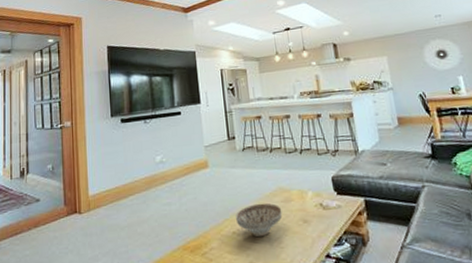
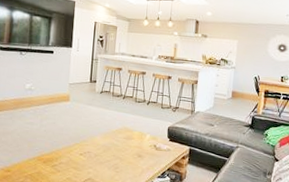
decorative bowl: present [236,203,283,238] -> none [85,136,123,162]

